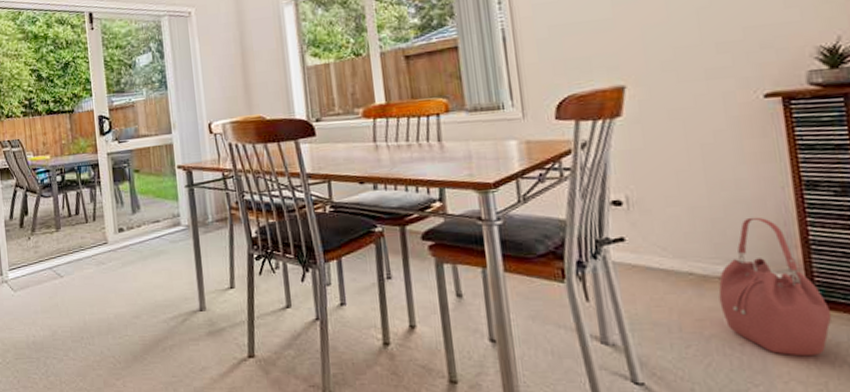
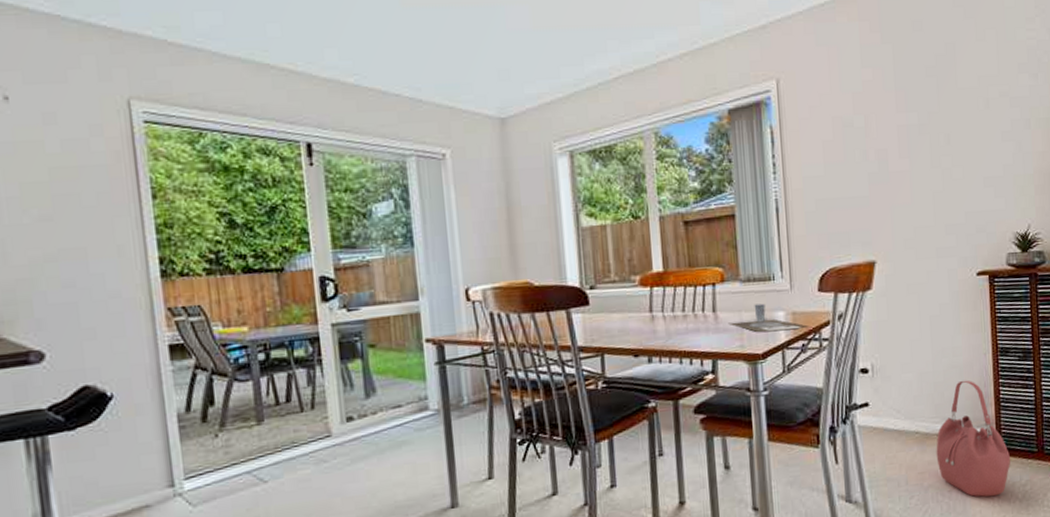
place setting: none [455,132,549,162] -> present [728,303,811,333]

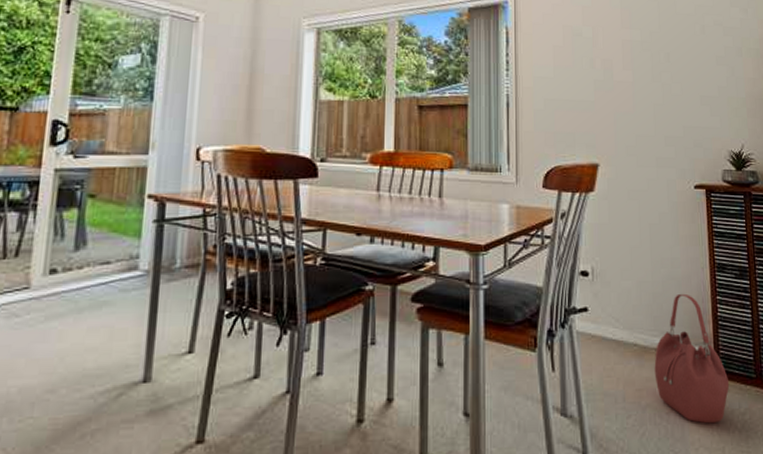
place setting: present [728,303,811,333] -> none [453,194,534,224]

